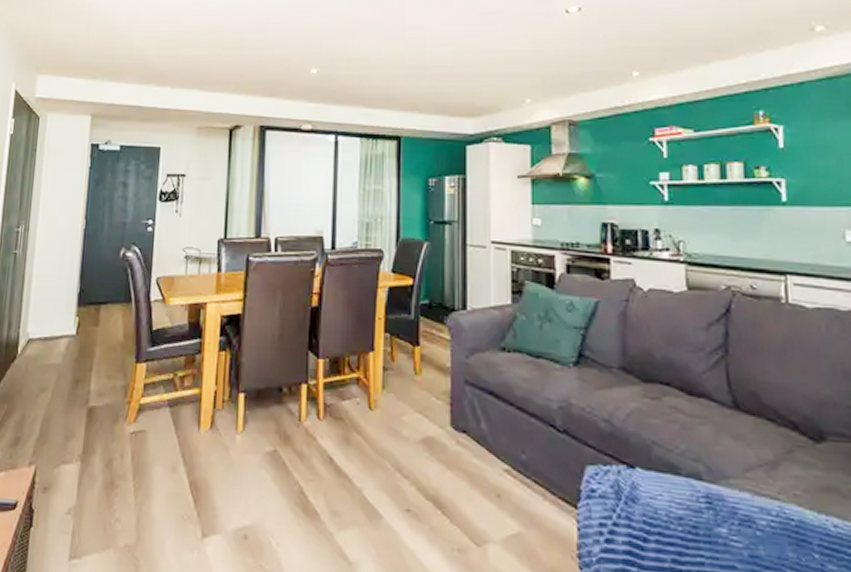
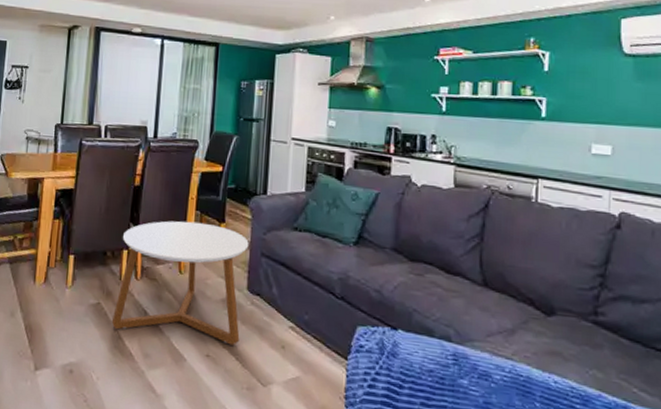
coffee table: none [291,346,449,496] -> present [111,220,249,345]

